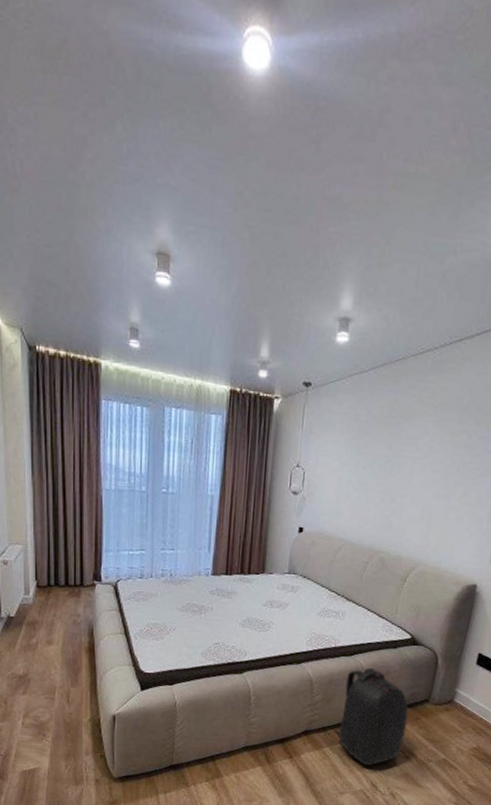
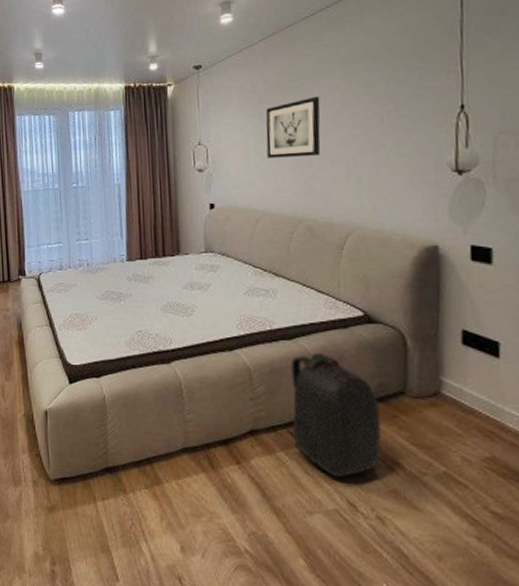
wall art: none [358,436,413,495] -> present [265,96,321,158]

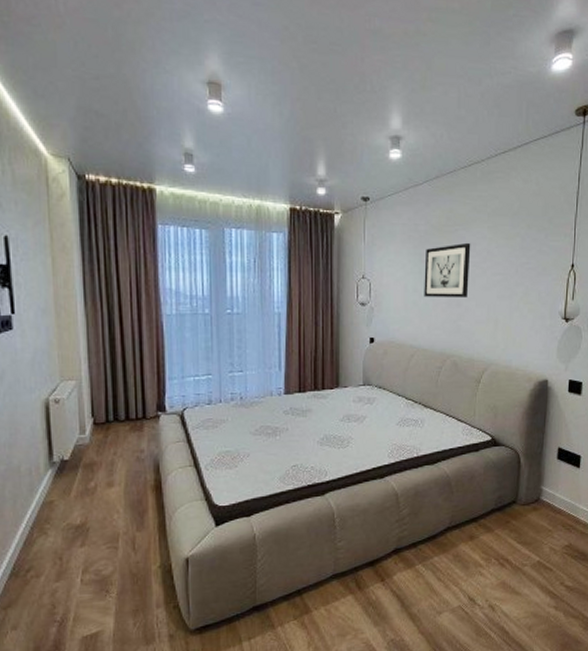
backpack: present [286,352,382,478] -> none [425,473,498,579]

